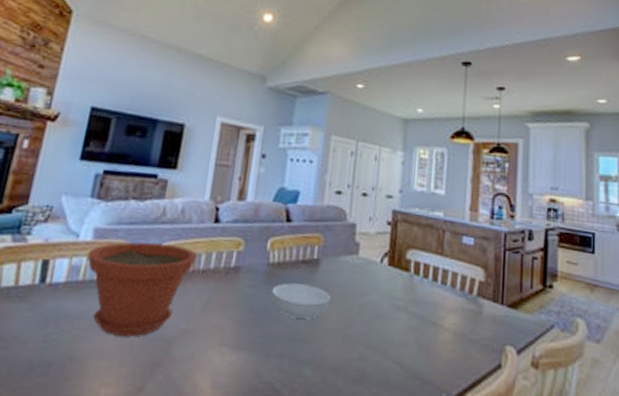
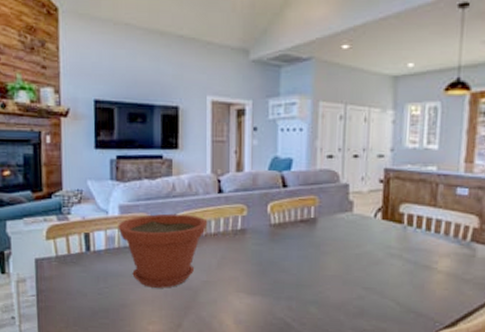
serving bowl: present [271,282,331,319] -> none [275,240,329,268]

